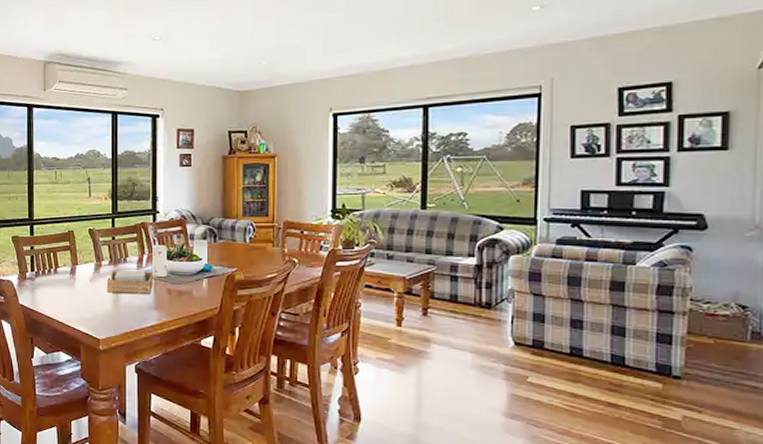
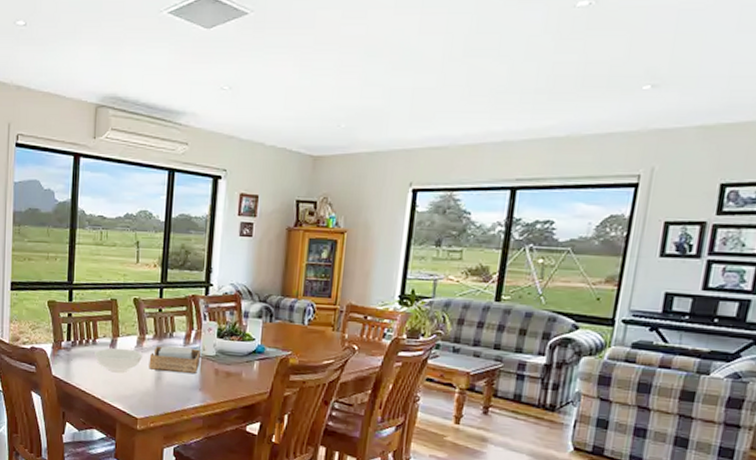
bowl: none [57,275,100,298] -> present [95,348,142,373]

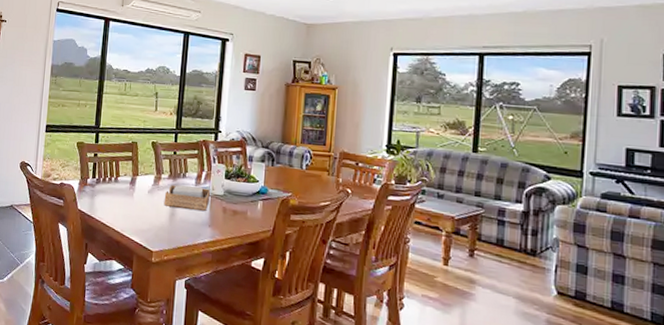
bowl: present [95,348,142,373] -> none [116,185,159,209]

